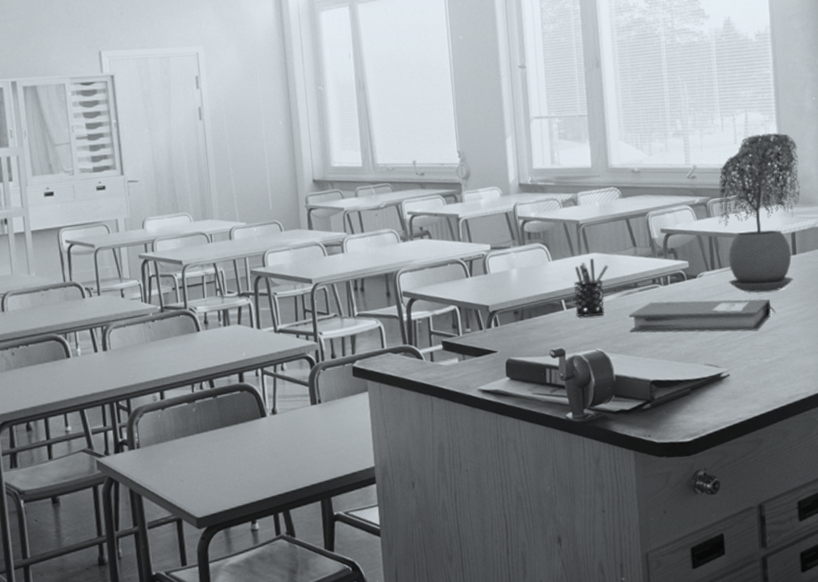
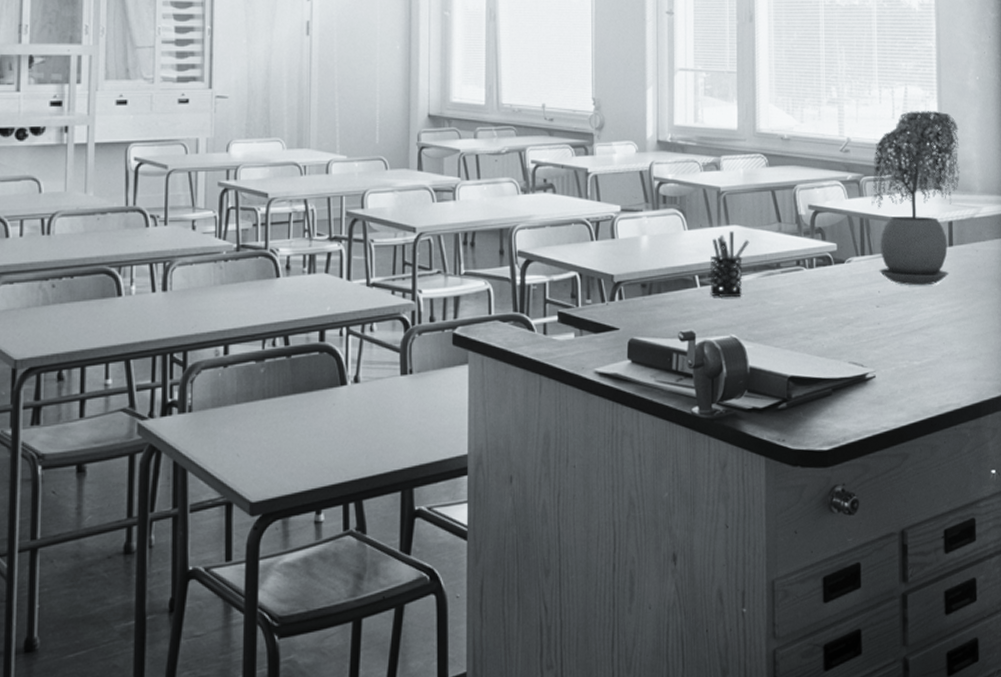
notebook: present [628,299,776,333] -> none [768,286,929,329]

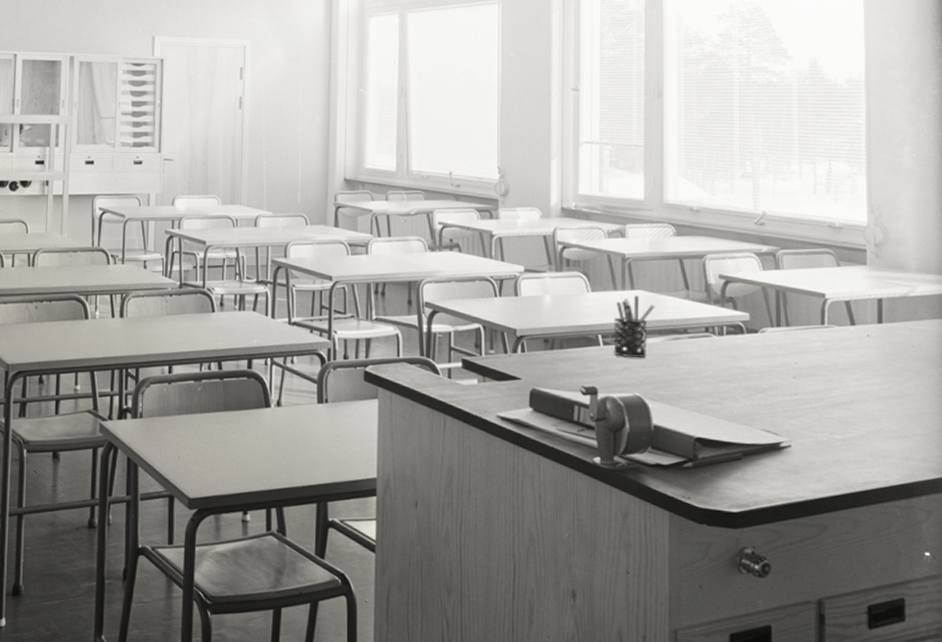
potted plant: present [871,111,960,286] -> none [789,187,892,361]

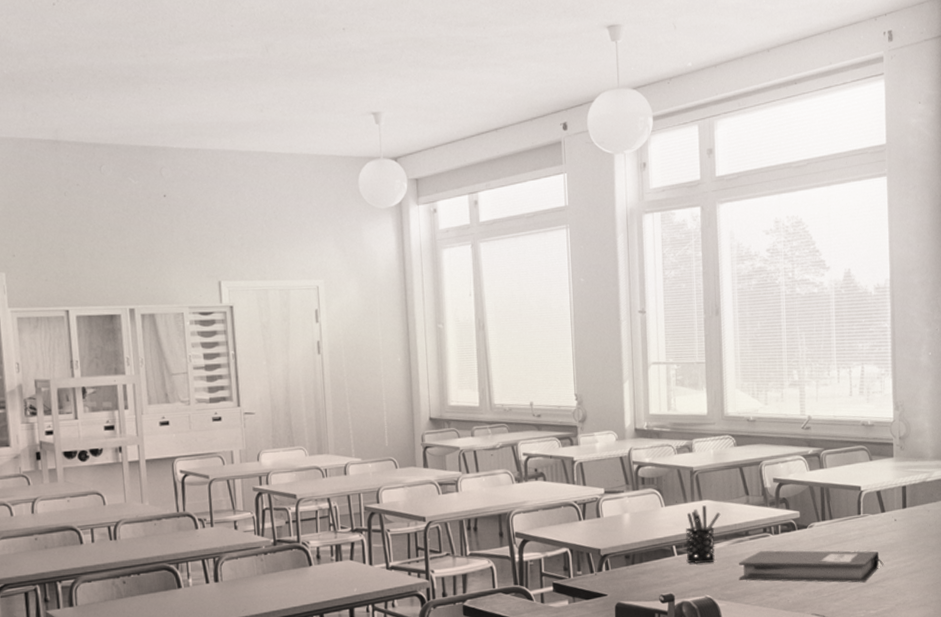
notebook: none [674,351,853,402] -> present [738,550,884,583]

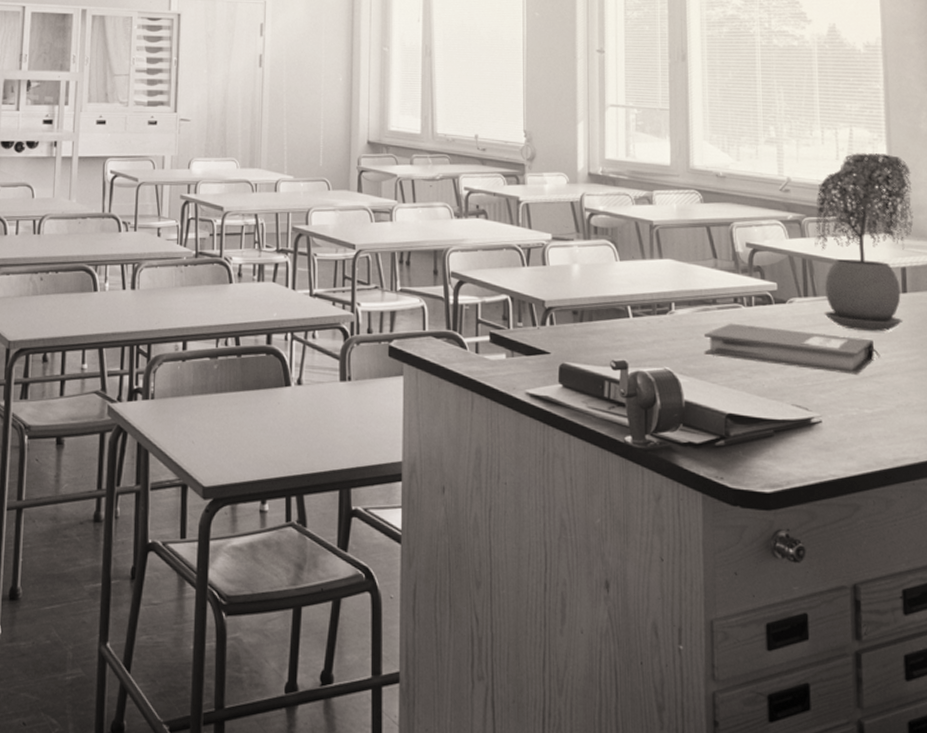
pen holder: present [686,505,721,564] -> none [643,265,684,330]
potted plant: none [831,386,913,545] -> present [814,153,914,332]

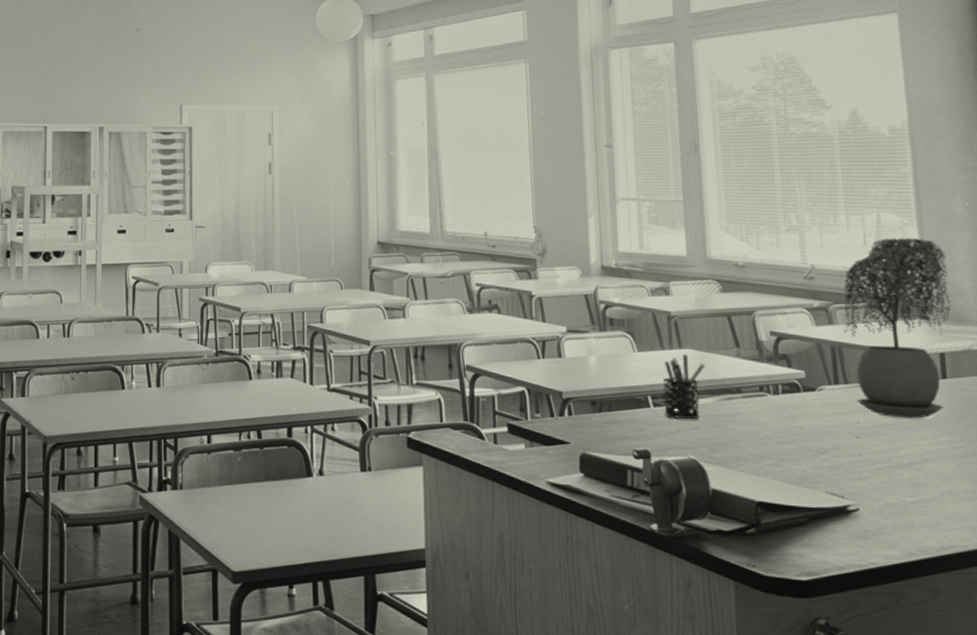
pen holder: none [643,265,684,330] -> present [663,354,705,419]
notebook: present [703,323,881,375] -> none [729,411,921,462]

